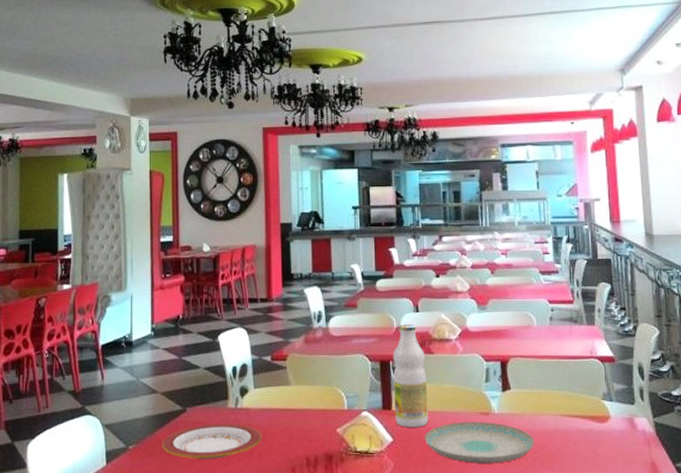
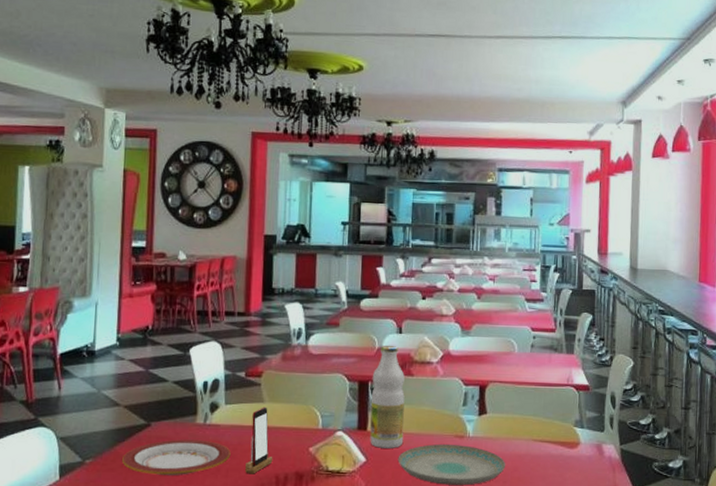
smartphone: none [277,389,303,456] -> present [245,407,273,474]

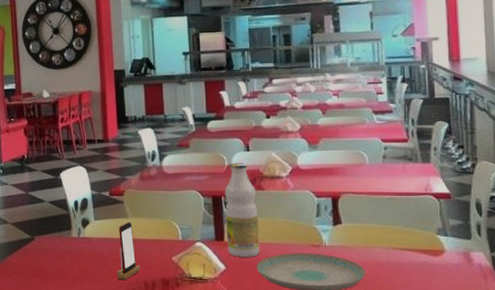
plate: present [122,439,231,475] -> none [14,250,103,281]

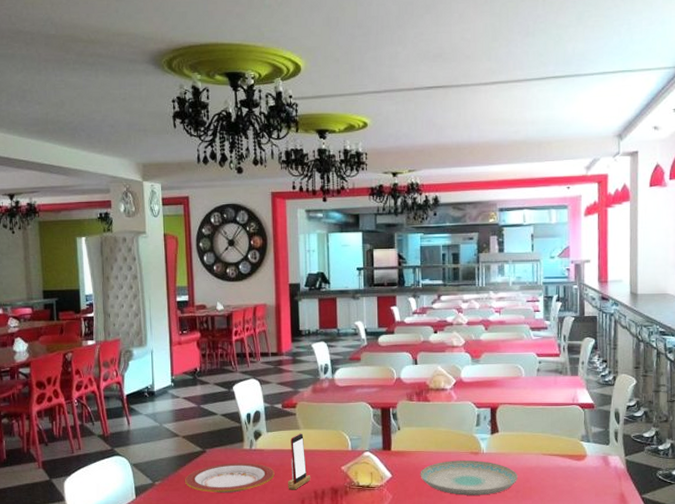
plate: none [14,250,103,281] -> present [185,462,275,493]
bottle: present [224,162,260,257] -> none [393,375,424,465]

